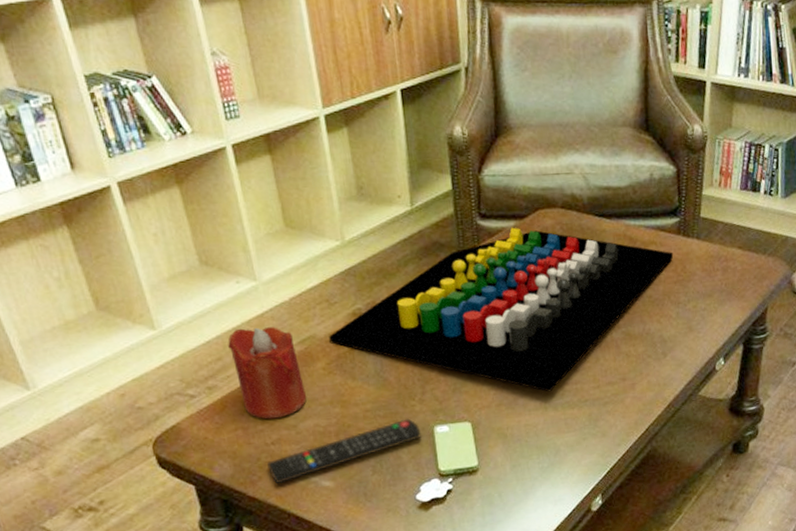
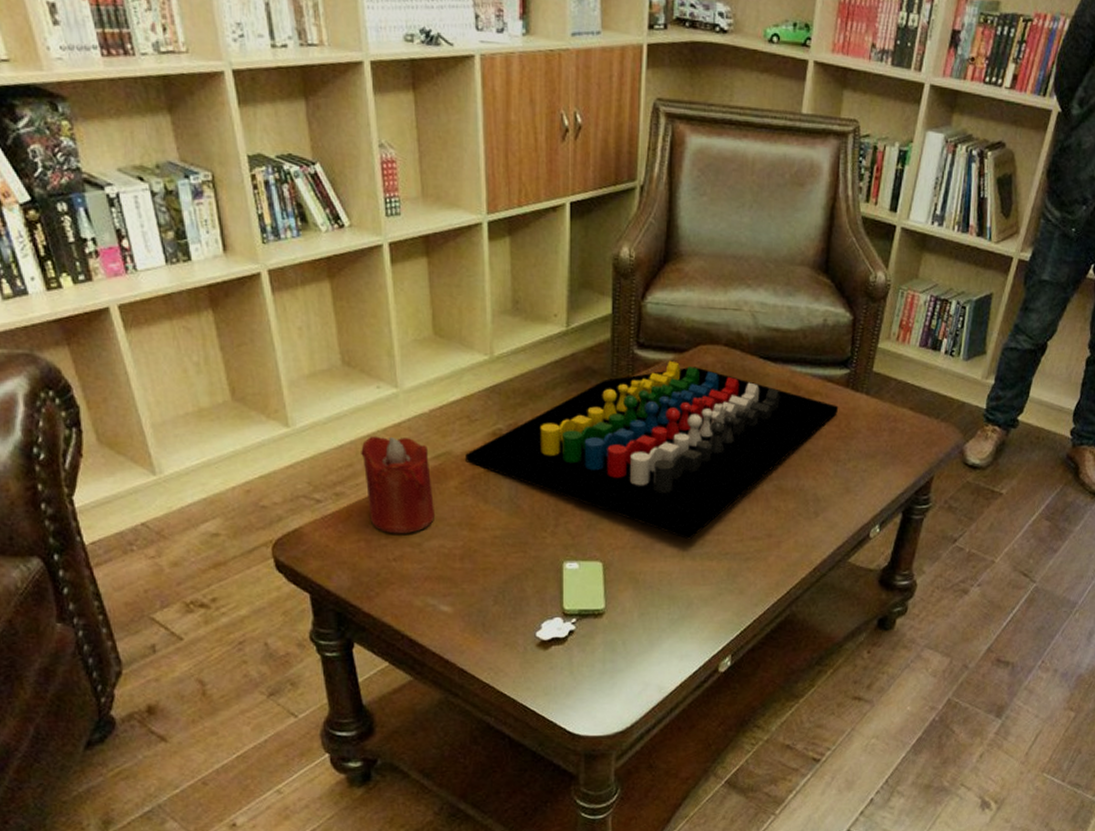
remote control: present [267,418,421,484] -> none [387,550,549,603]

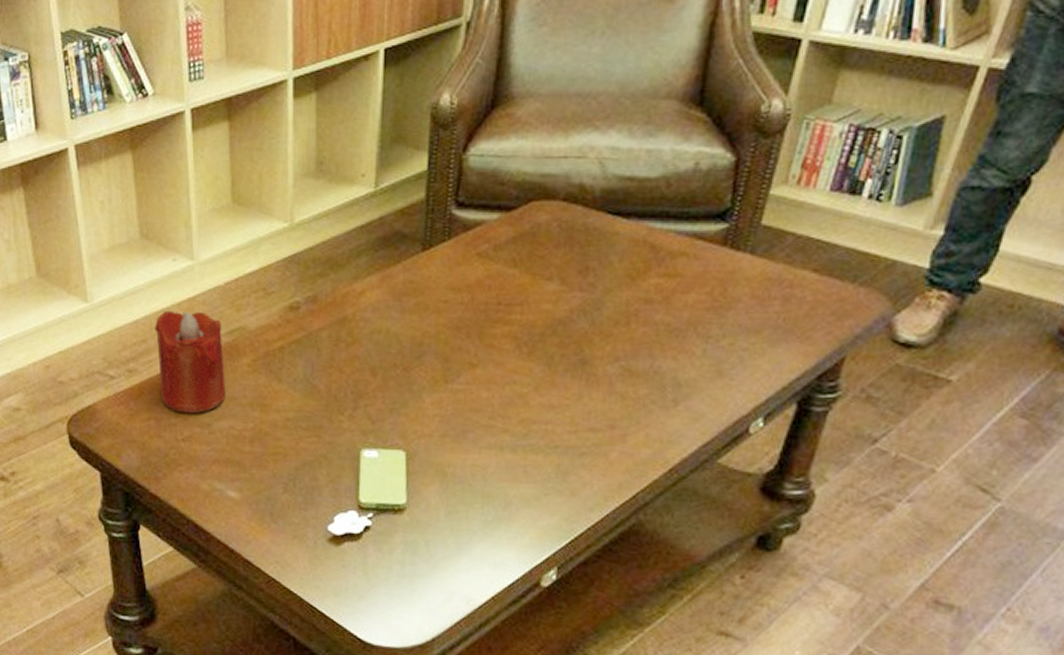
board game: present [465,360,839,540] -> none [260,220,712,429]

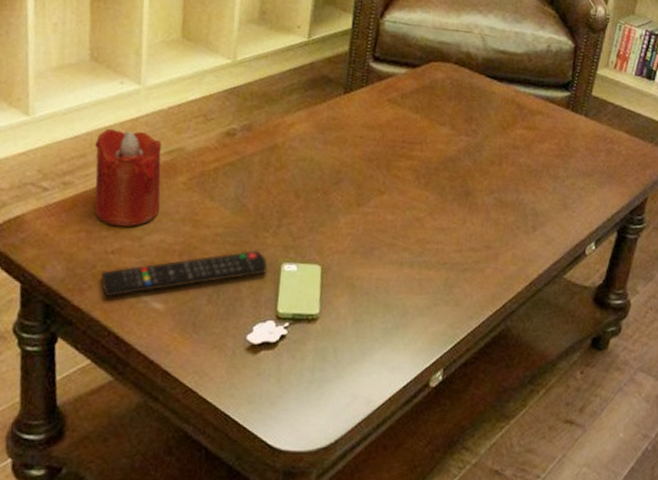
remote control: none [174,435,345,486] -> present [100,250,268,298]

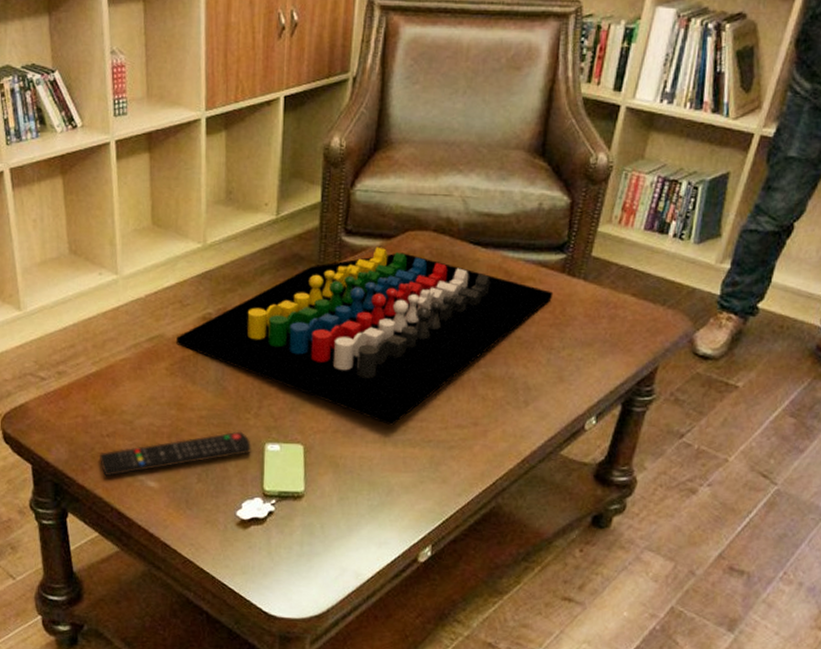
candle: present [94,128,162,227] -> none [82,319,147,412]
board game: none [197,74,559,248] -> present [176,246,554,426]

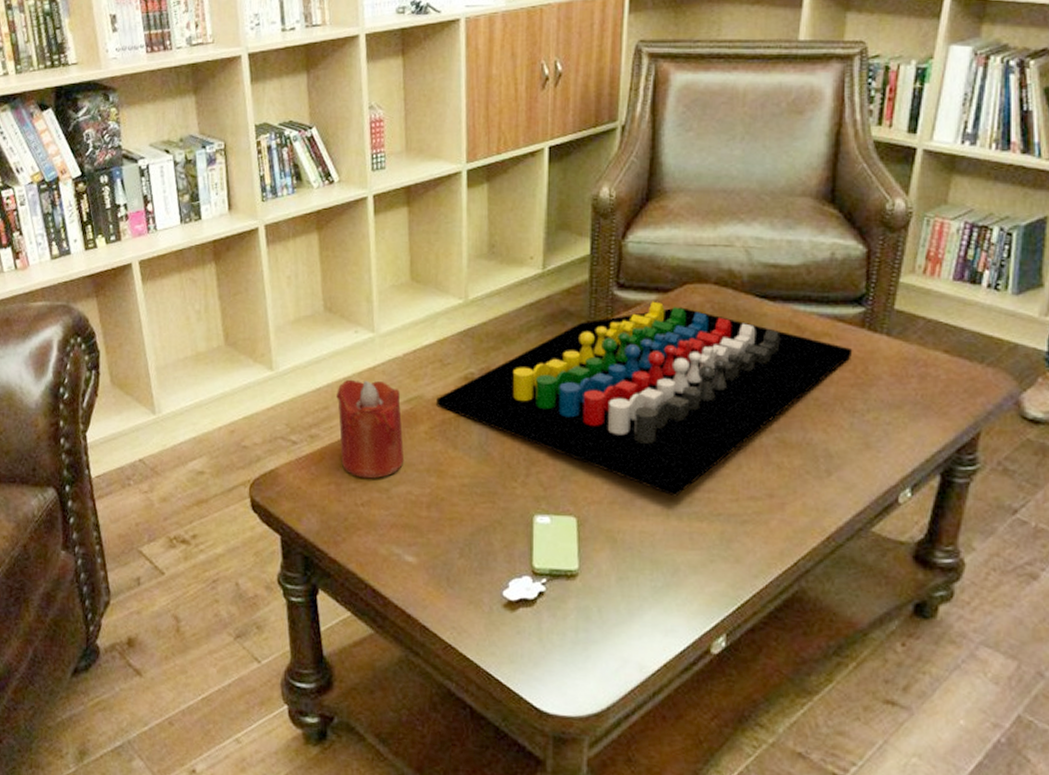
candle: none [82,319,147,412] -> present [336,379,405,479]
remote control: present [100,431,251,477] -> none [353,501,519,550]

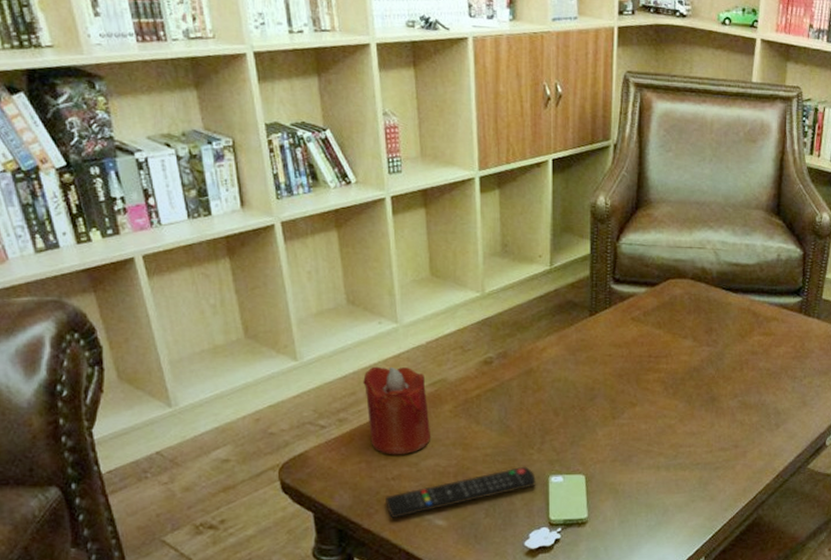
remote control: none [353,501,519,550] -> present [386,466,536,519]
board game: present [436,301,853,497] -> none [459,293,794,453]

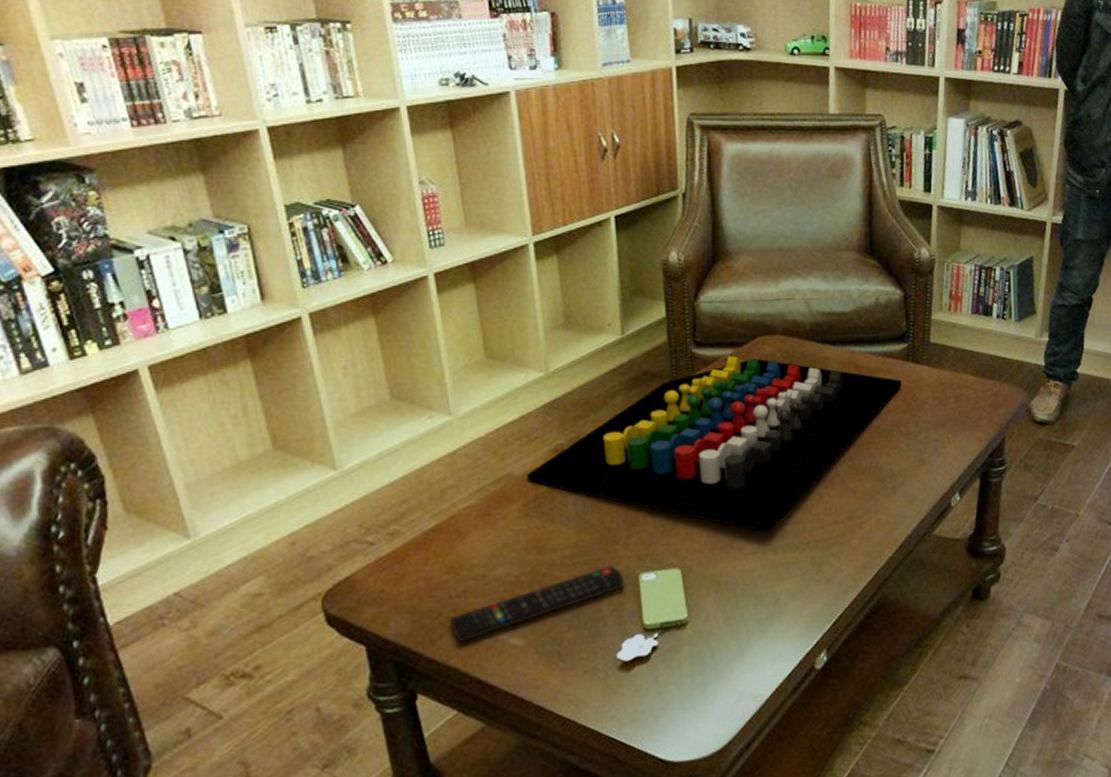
candle: present [363,366,431,455] -> none [415,465,499,569]
board game: none [459,293,794,453] -> present [527,355,902,534]

